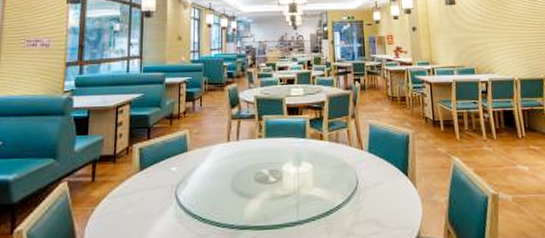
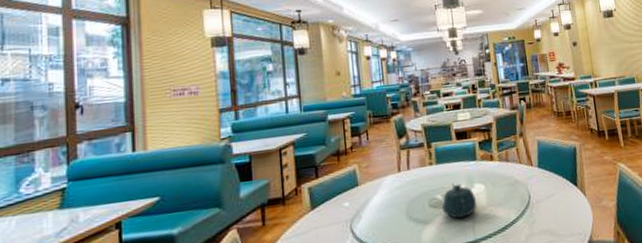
teapot: none [267,159,303,197] -> present [441,183,477,219]

